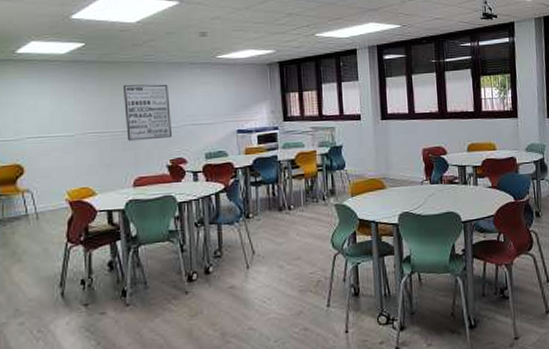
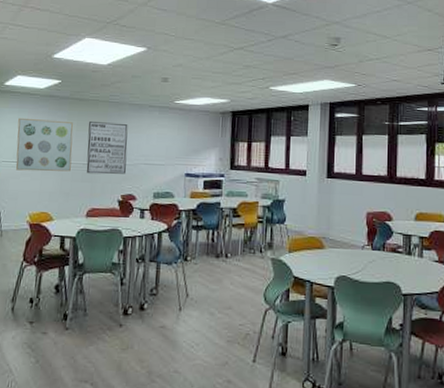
wall art: none [39,87,109,146] -> present [15,117,73,172]

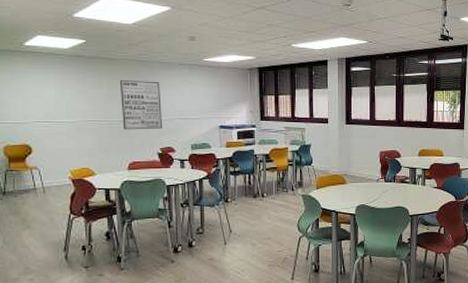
wall art: present [15,117,73,172] -> none [45,78,107,130]

